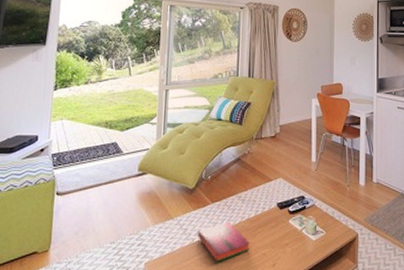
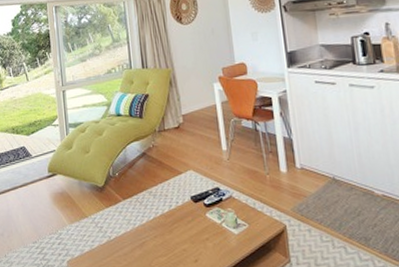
hardback book: present [197,221,250,262] -> none [113,217,169,259]

